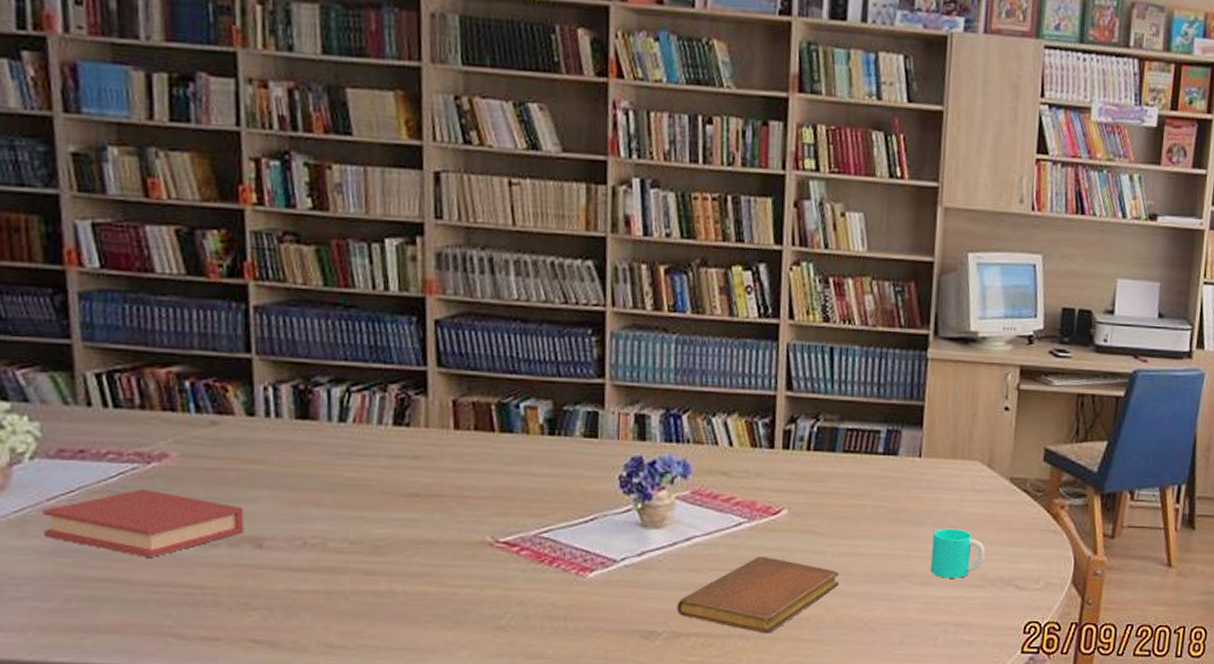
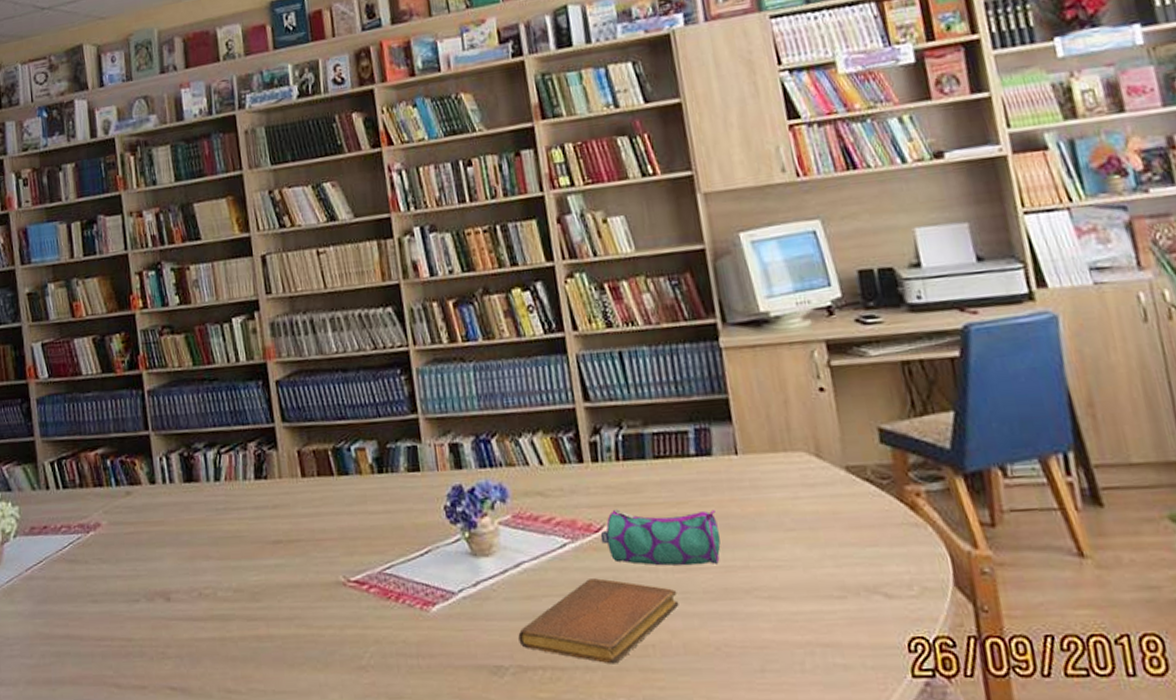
book: present [43,488,244,559] -> none [24,555,156,616]
pencil case: none [777,495,890,552] -> present [600,509,721,566]
cup: present [930,528,985,578] -> none [770,531,839,590]

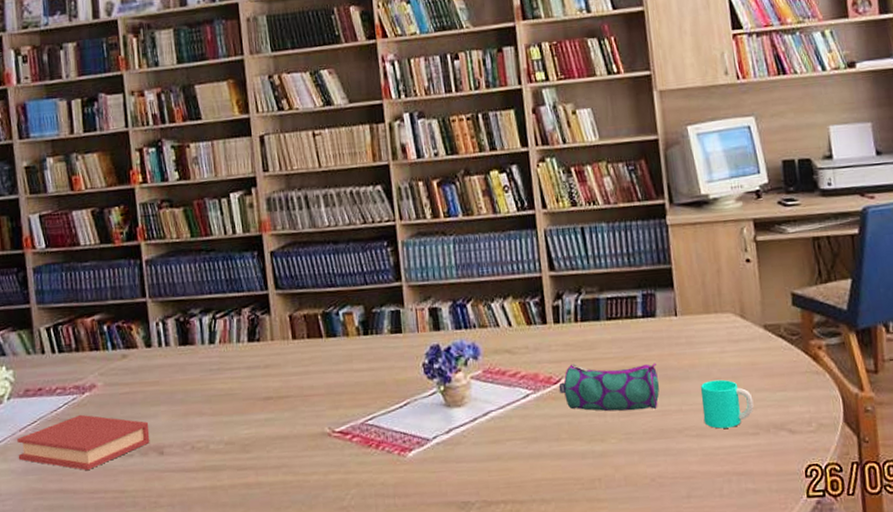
book: none [24,555,156,616] -> present [17,414,150,471]
notebook: present [518,578,679,664] -> none [484,423,623,497]
cup: none [770,531,839,590] -> present [700,379,754,429]

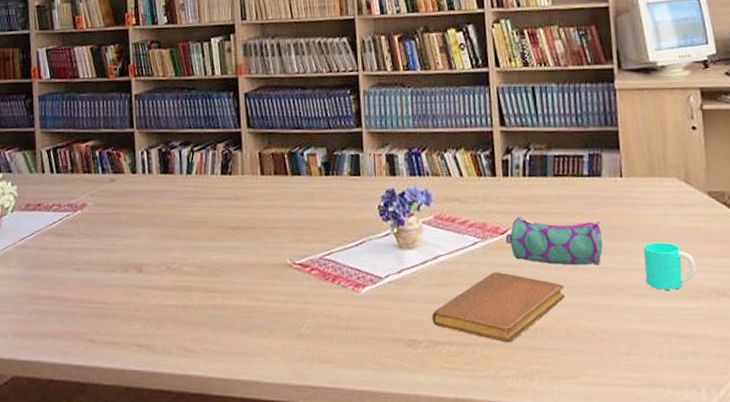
book: present [17,414,150,471] -> none [17,230,131,282]
notebook: none [484,423,623,497] -> present [432,272,565,343]

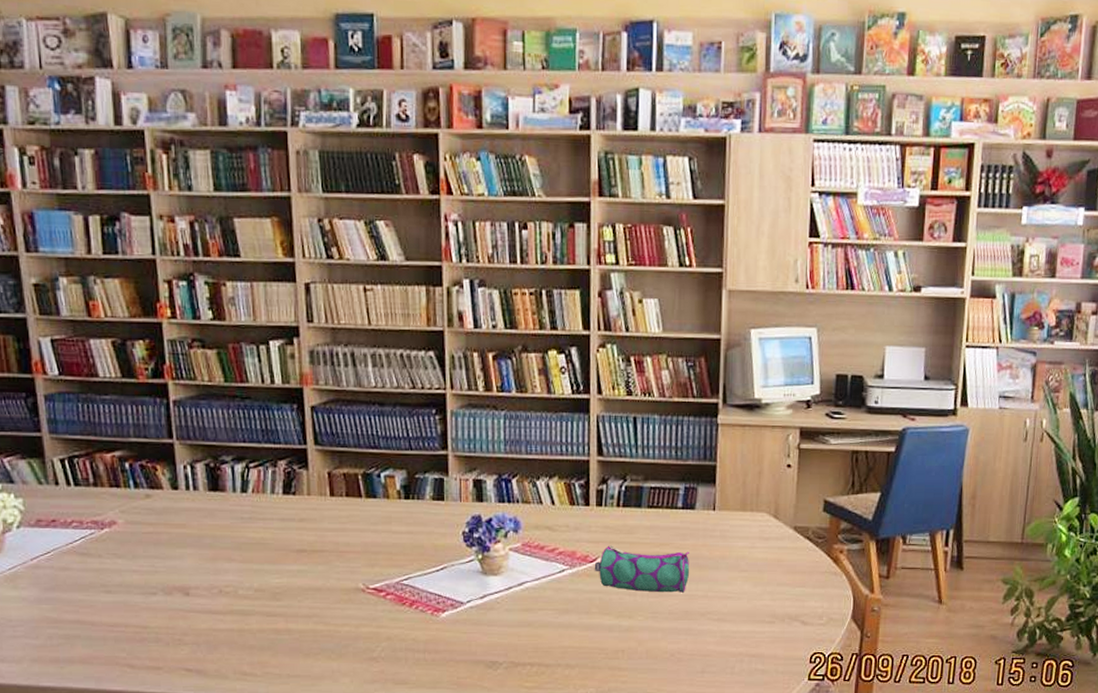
notebook: present [432,272,565,343] -> none [514,598,649,663]
cup: present [643,242,696,290] -> none [726,572,774,615]

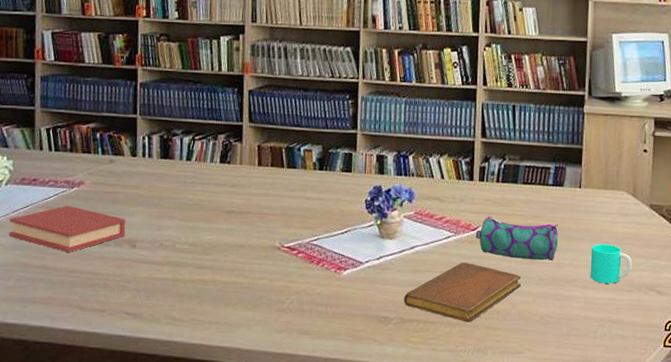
book: none [28,549,175,605] -> present [8,205,126,253]
notebook: none [514,598,649,663] -> present [404,262,522,322]
cup: none [726,572,774,615] -> present [590,244,632,284]

